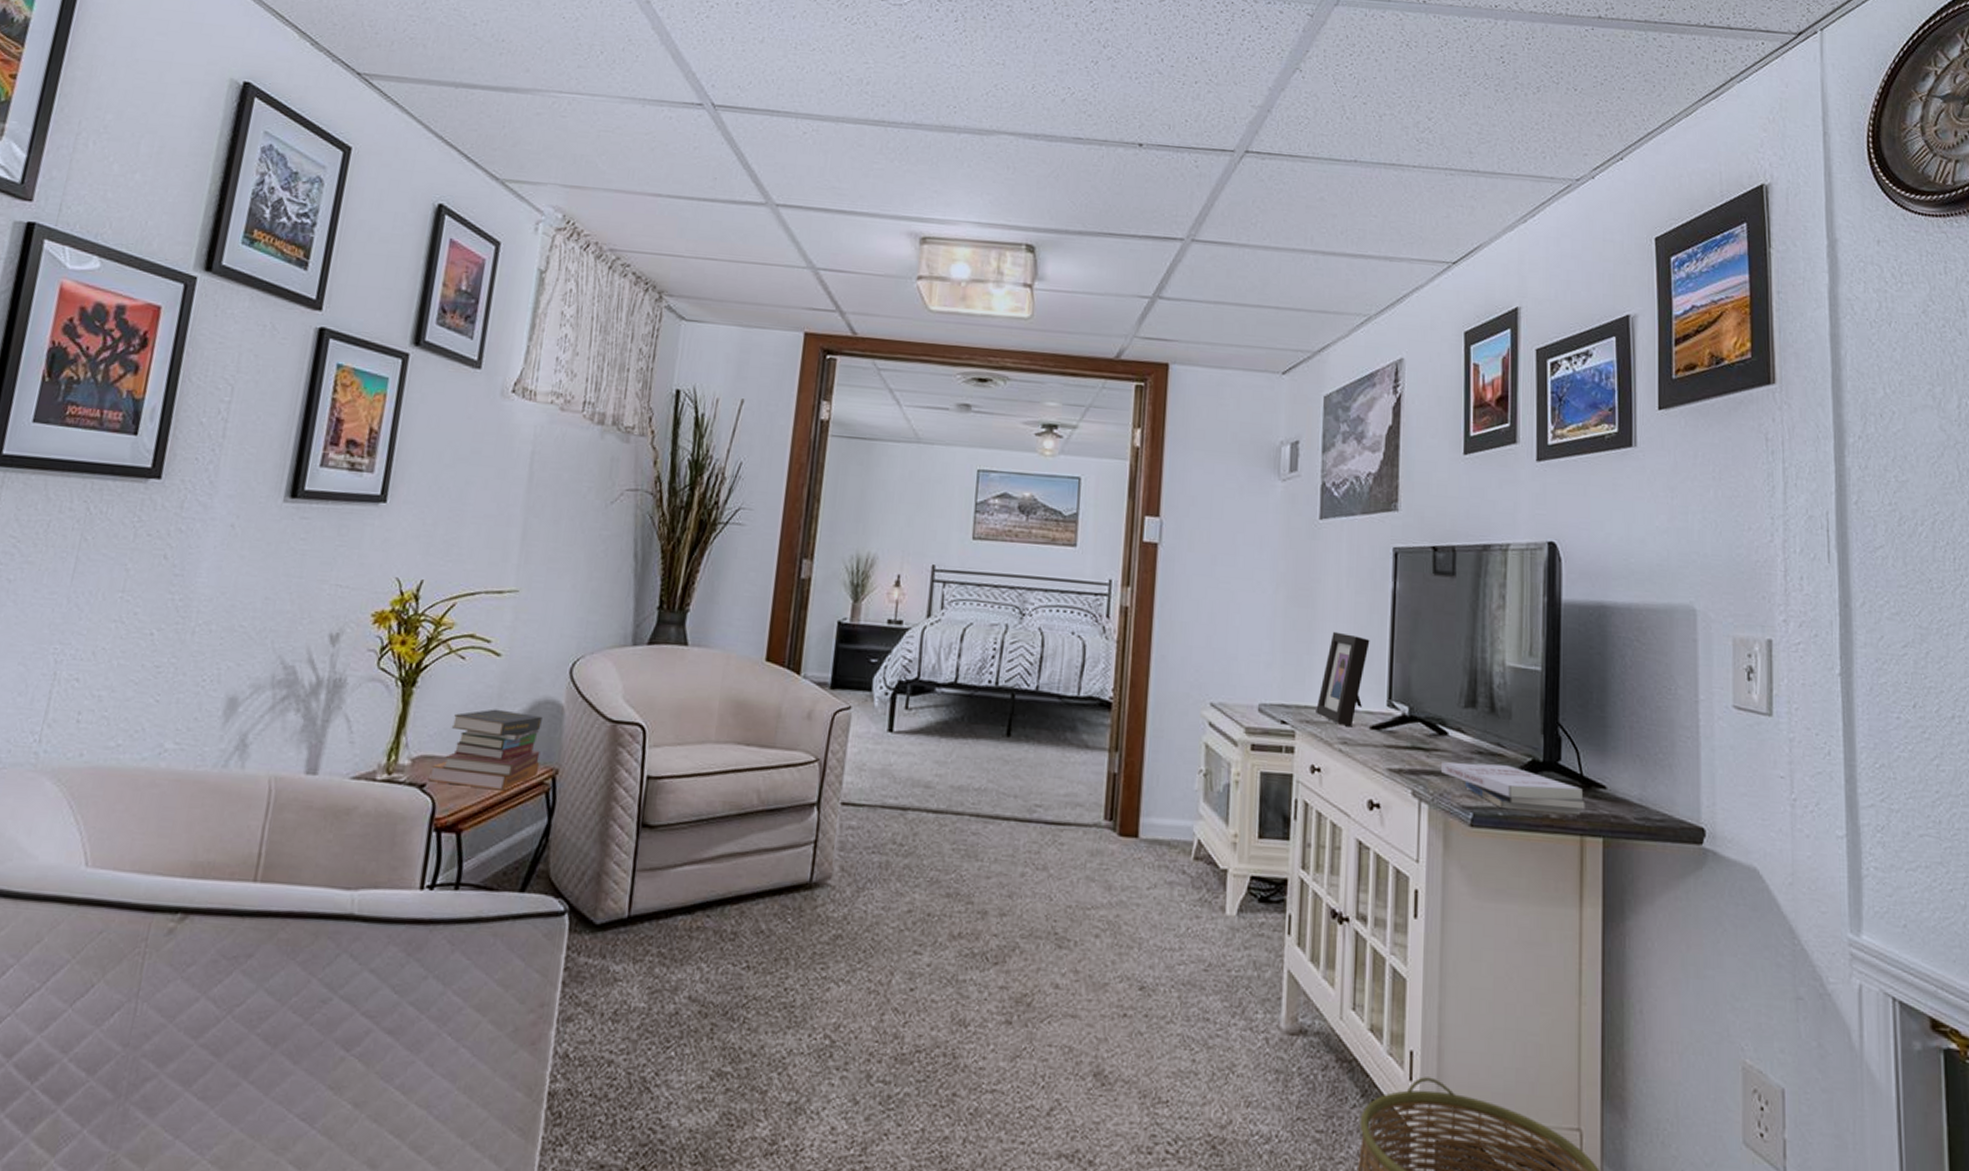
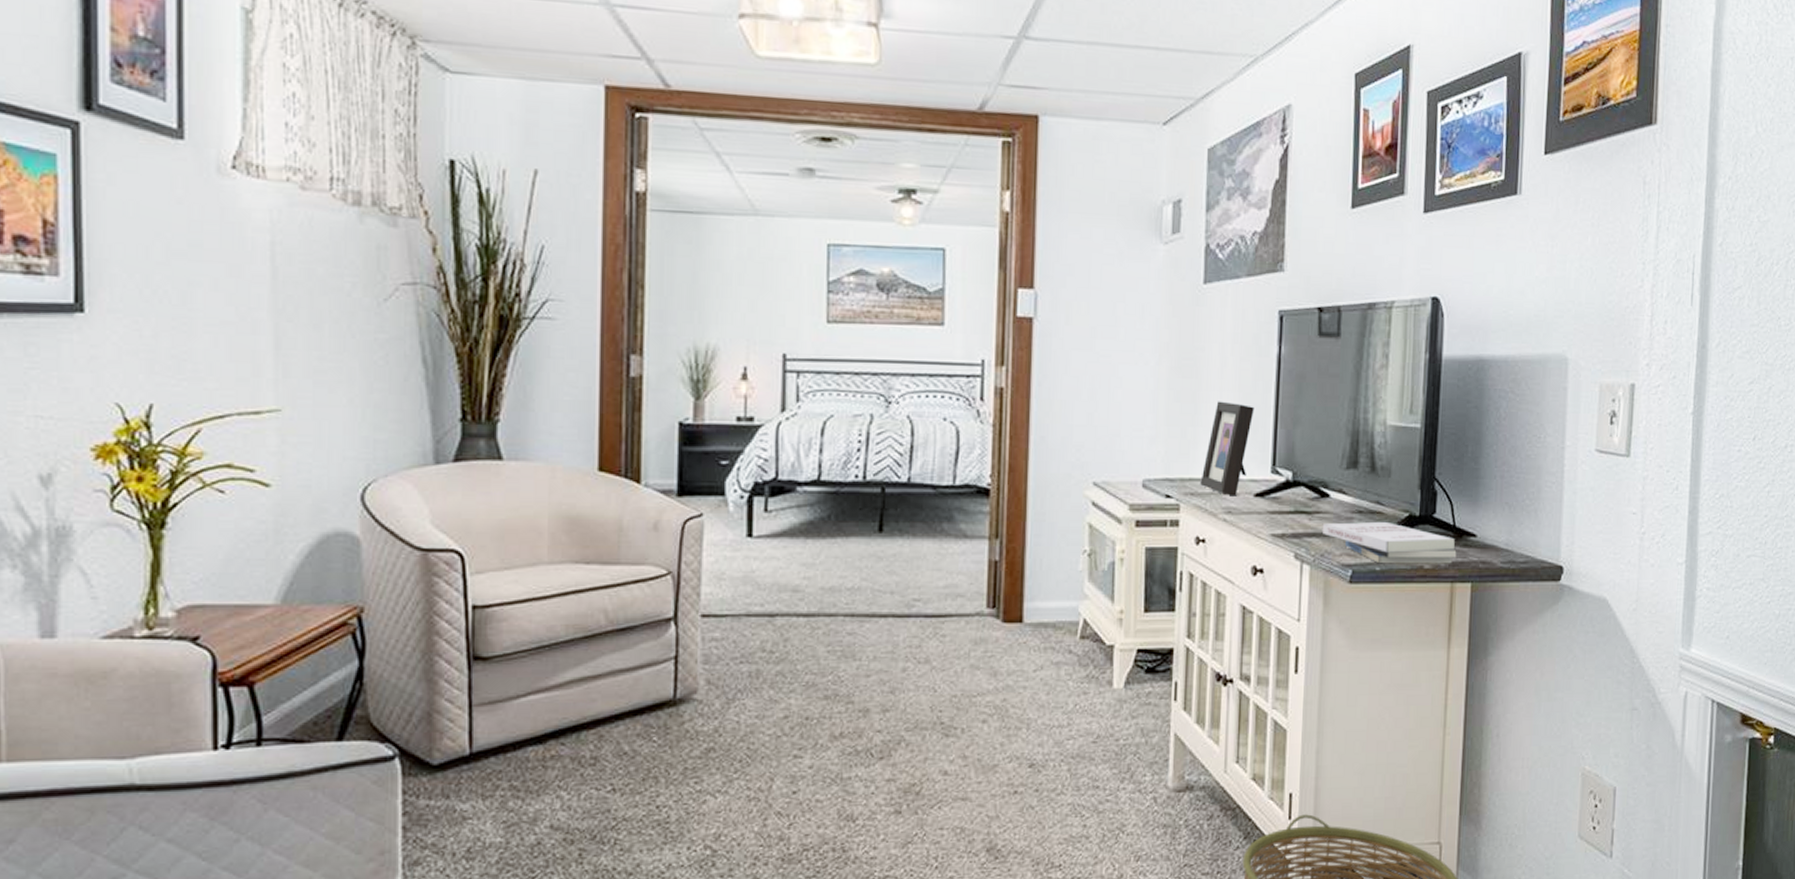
books: present [429,709,542,791] -> none [202,547,340,636]

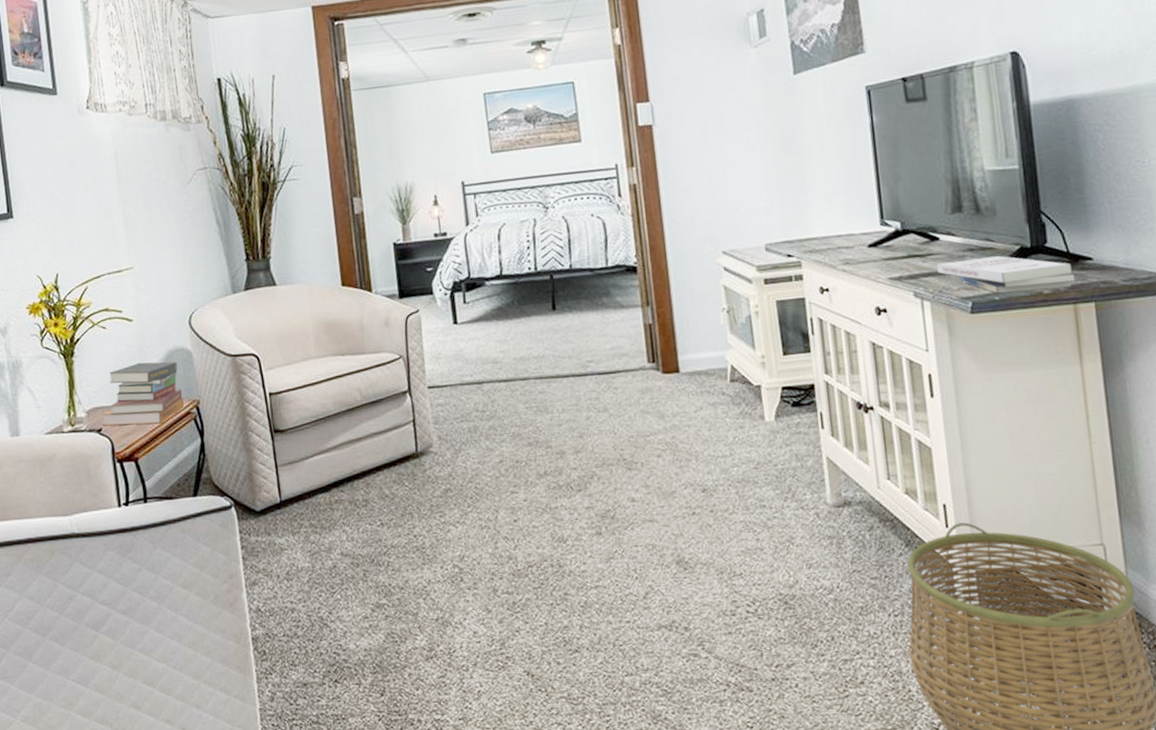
books: none [202,547,340,636] -> present [102,361,185,426]
picture frame: present [1200,401,1255,496] -> none [816,170,858,249]

